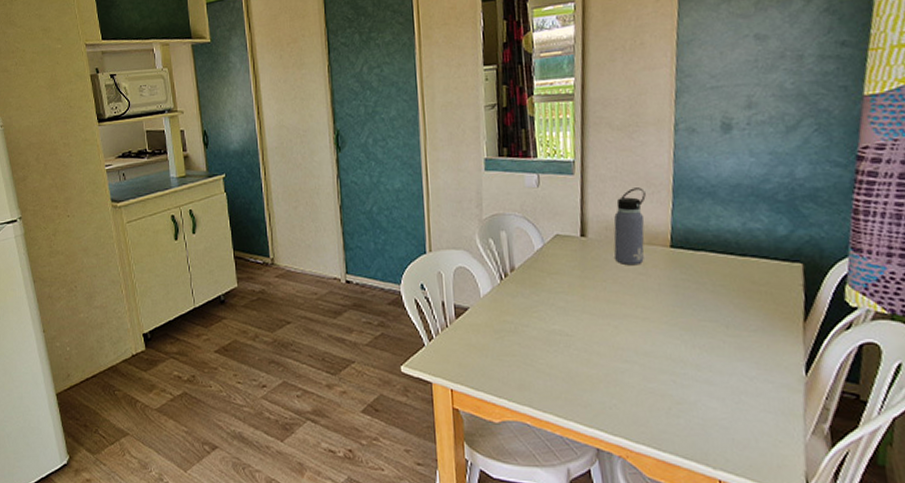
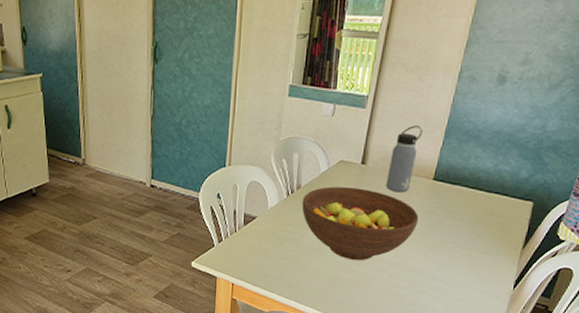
fruit bowl: none [519,264,664,350] -> present [302,186,419,260]

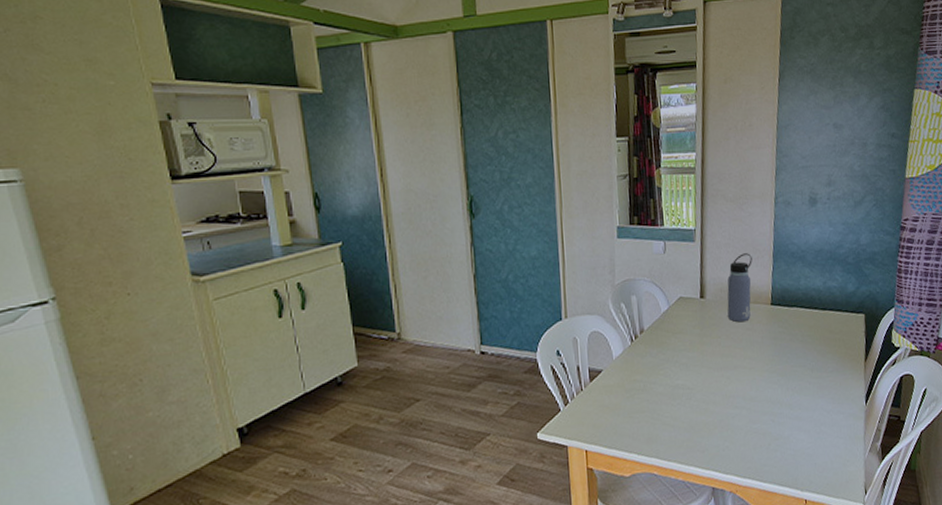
fruit bowl: present [302,186,419,260] -> none [647,323,765,401]

